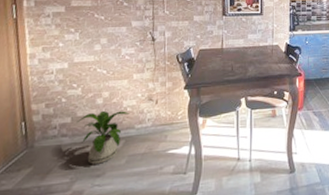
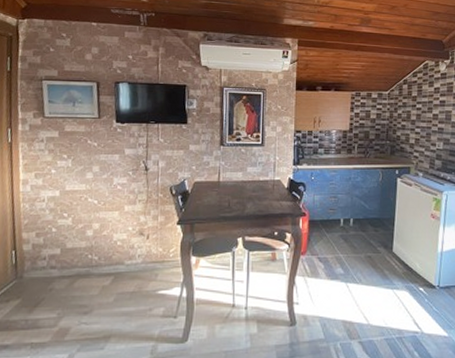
house plant: present [76,110,130,164] -> none [66,243,120,300]

